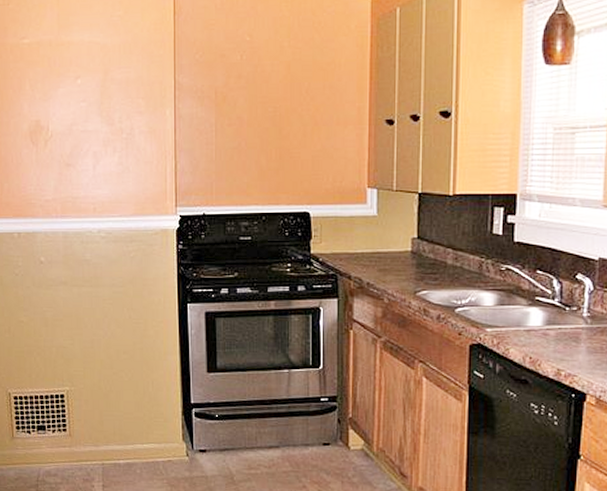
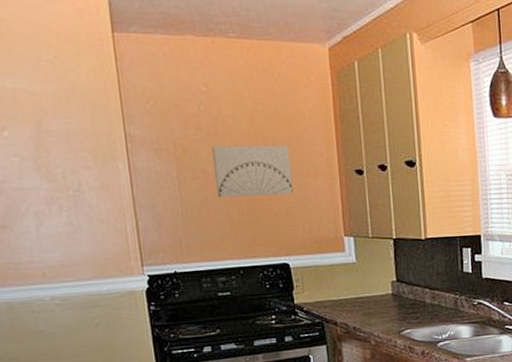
wall art: none [249,93,322,144] -> present [212,145,293,197]

